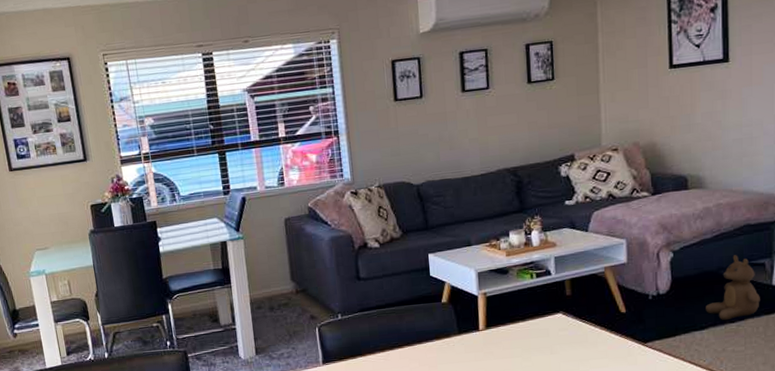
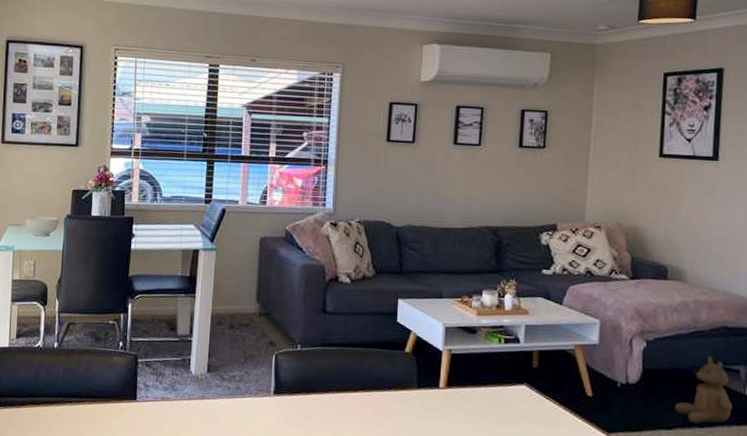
bowl: none [49,234,84,256] -> present [24,215,60,236]

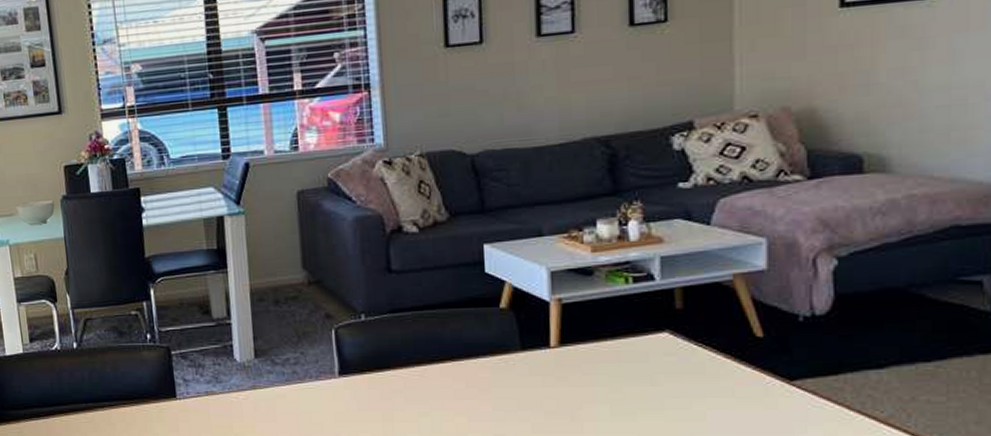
teddy bear: present [675,356,733,424] -> none [886,267,974,358]

